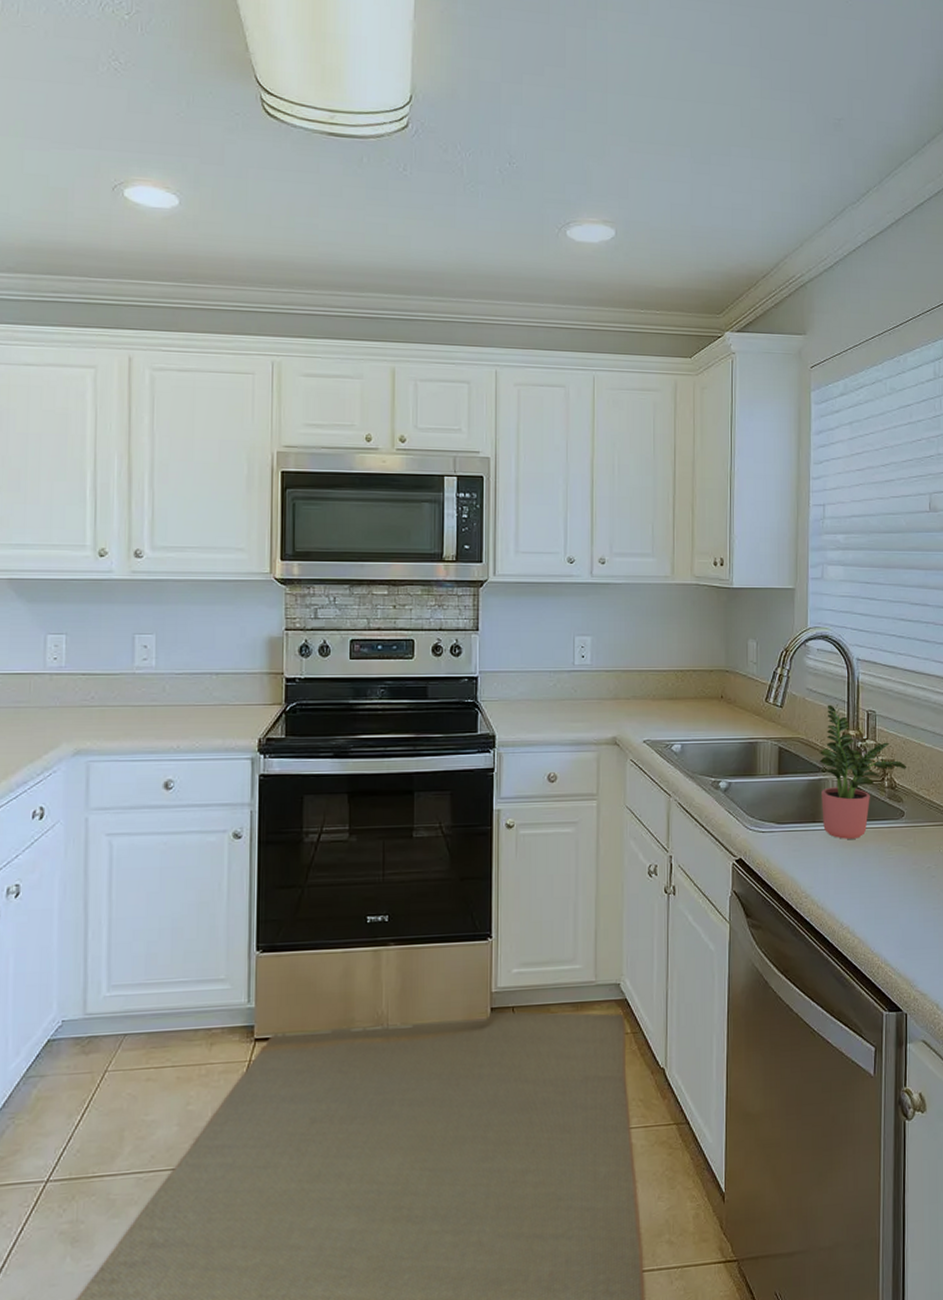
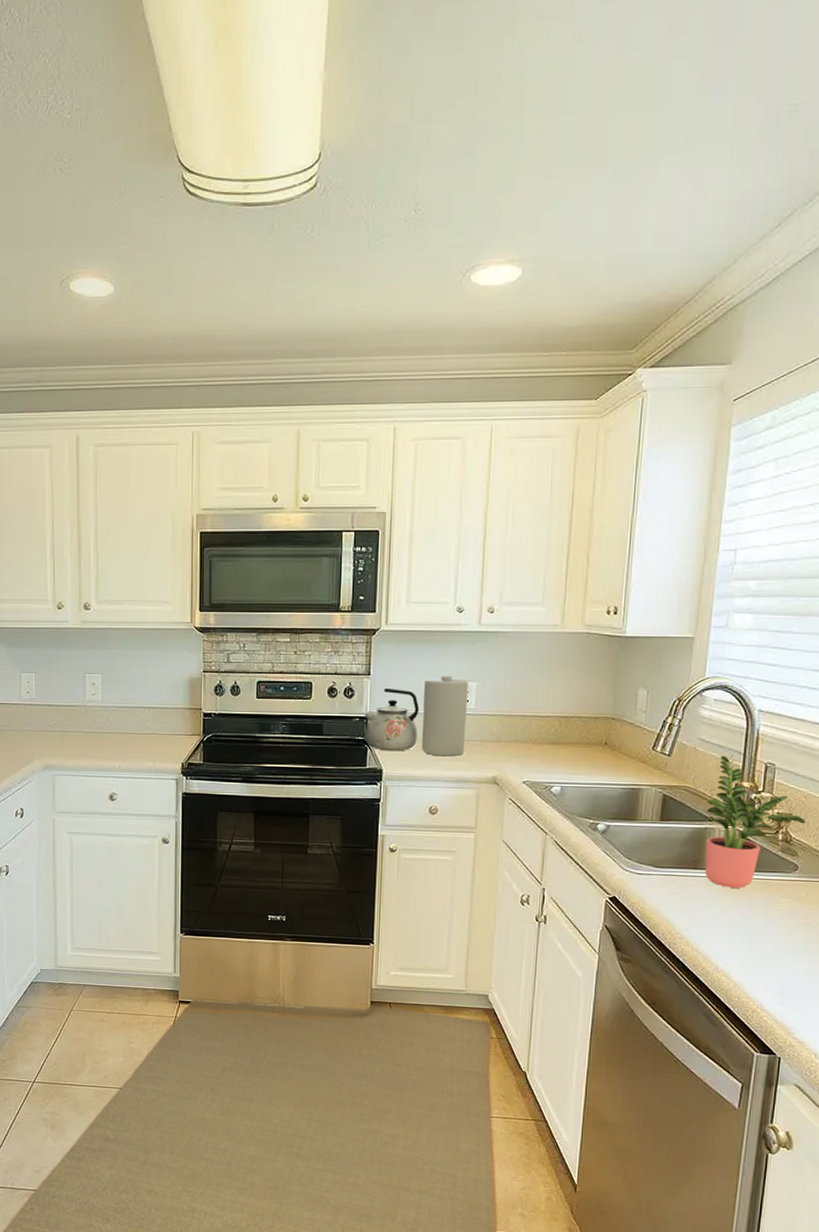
kettle: none [474,645,533,714] -> present [364,689,420,751]
paper towel holder: none [537,630,583,718] -> present [422,675,468,757]

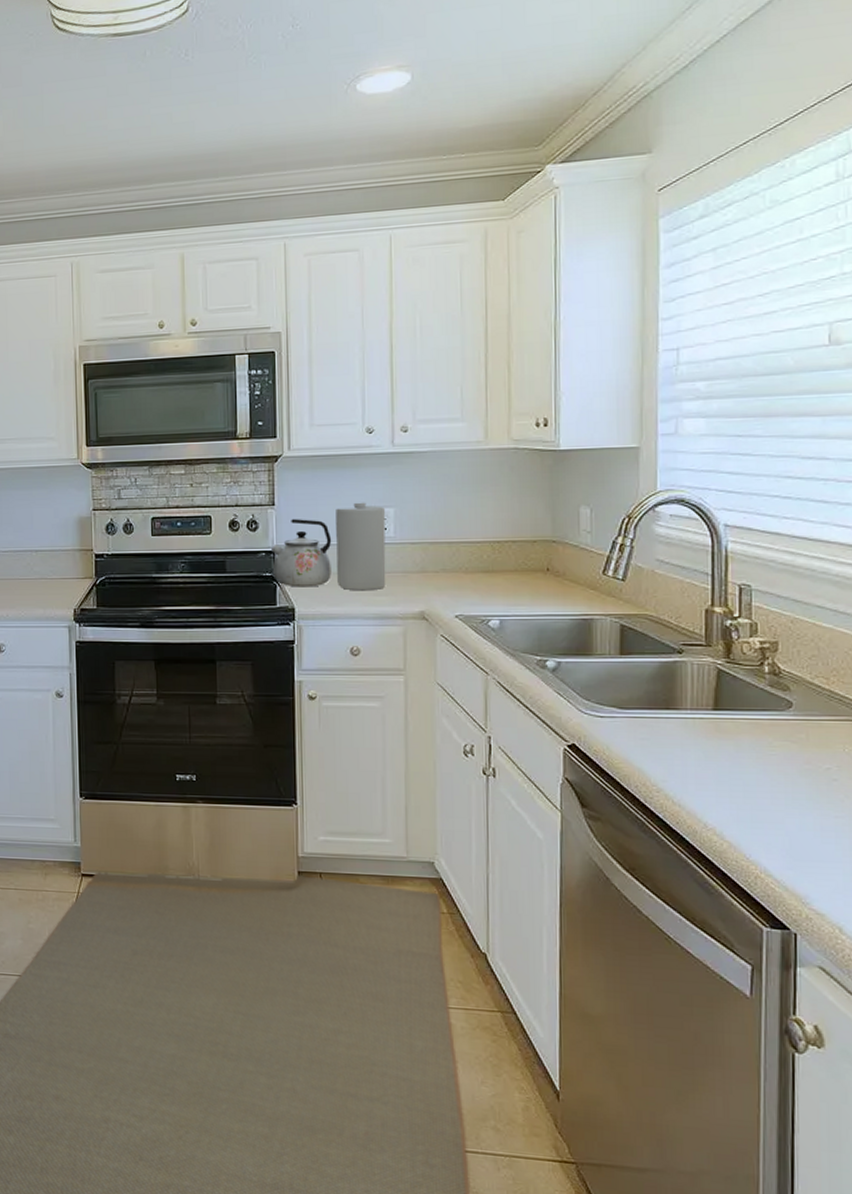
potted plant: present [705,754,806,888] -> none [674,576,795,730]

